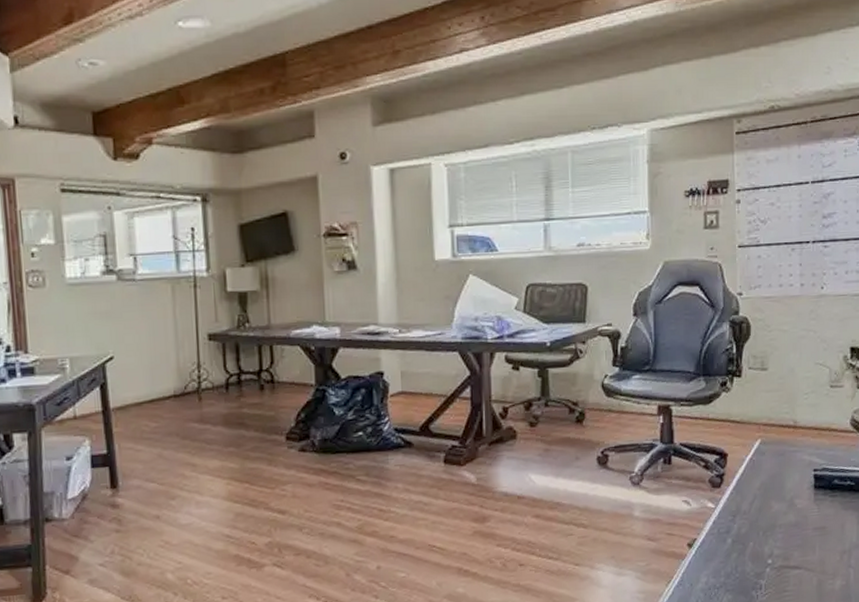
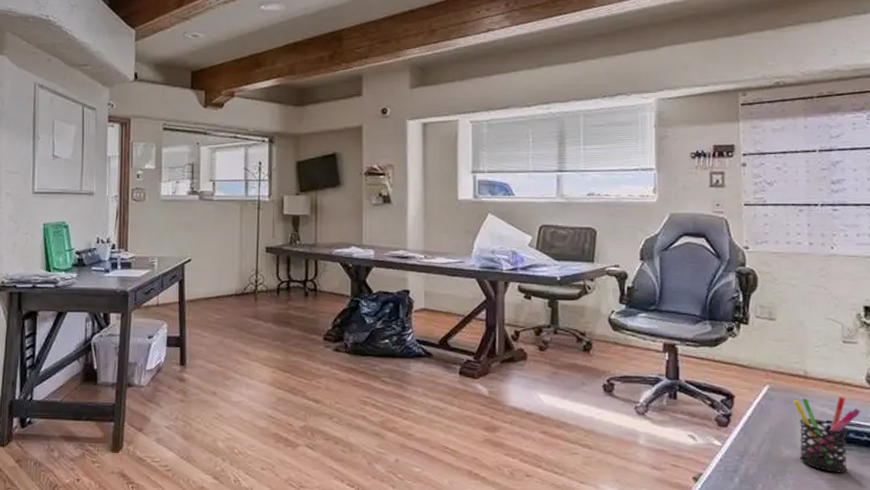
pen holder: none [782,442,845,521] -> present [792,396,861,473]

